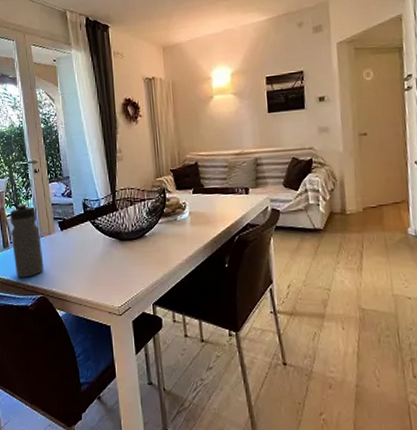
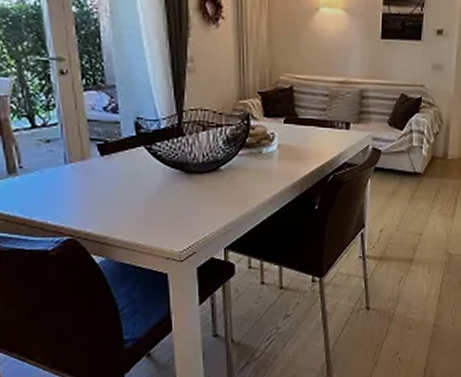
water bottle: present [9,203,44,278] -> none [18,115,74,215]

